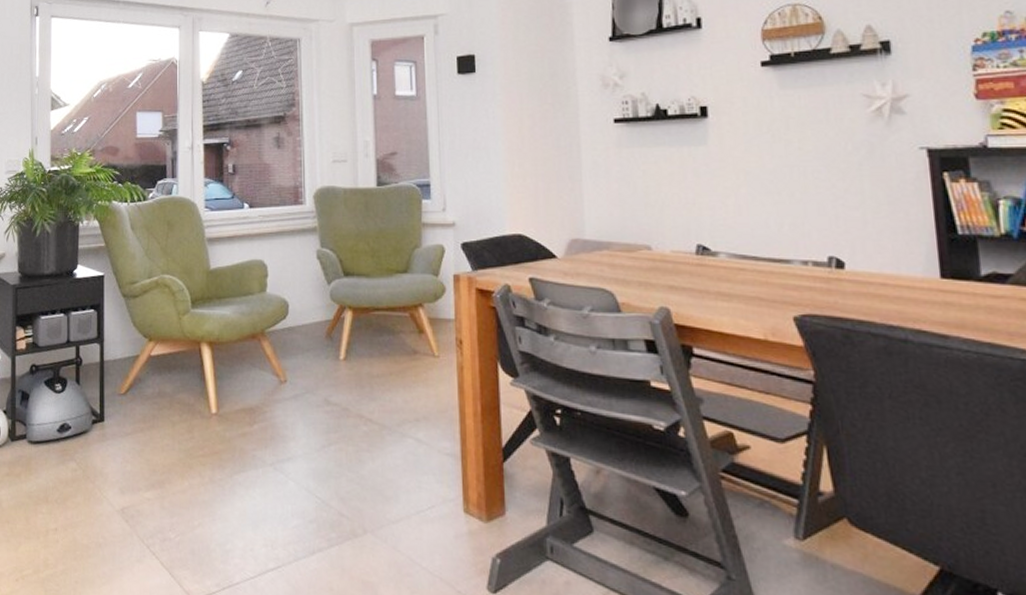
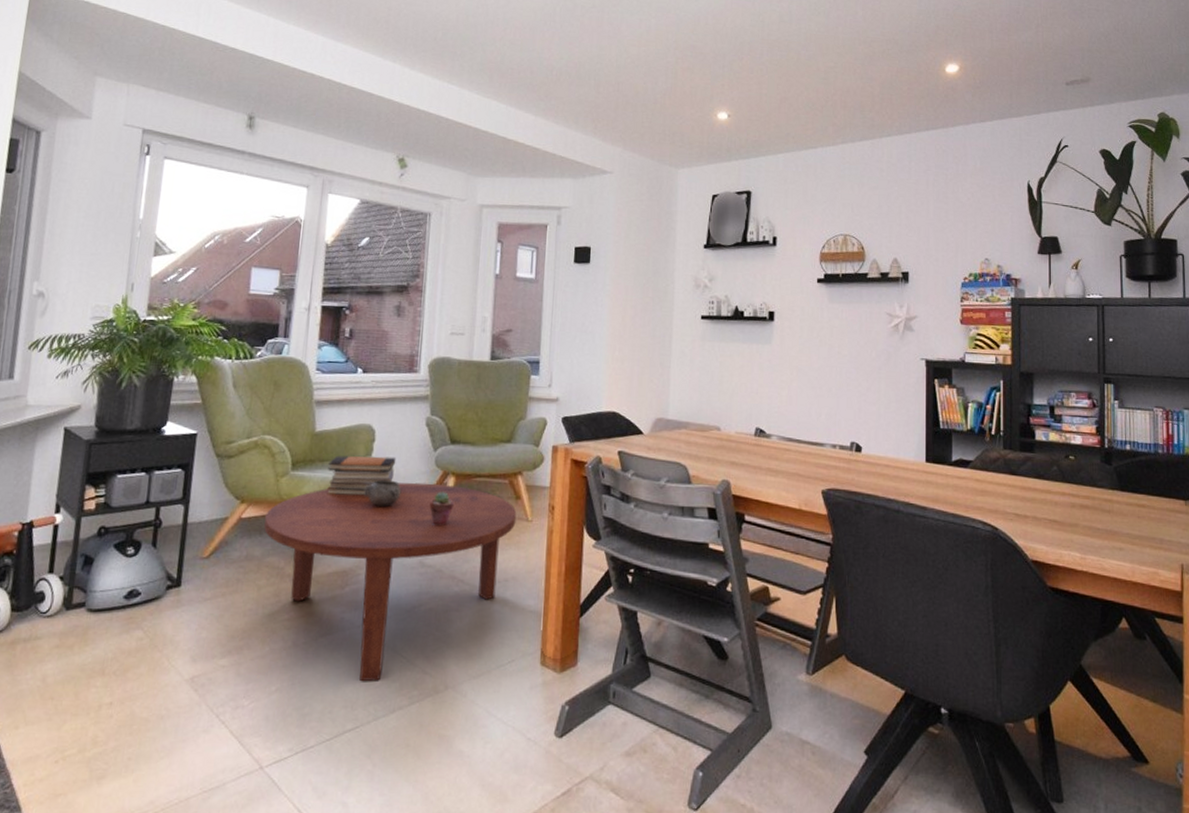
coffee table: none [172,317,422,521] -> present [264,482,517,682]
book stack: none [225,292,291,332] -> present [327,455,396,496]
decorative bowl: none [263,315,299,343] -> present [364,479,402,507]
potted succulent: none [329,327,353,363] -> present [429,492,453,527]

